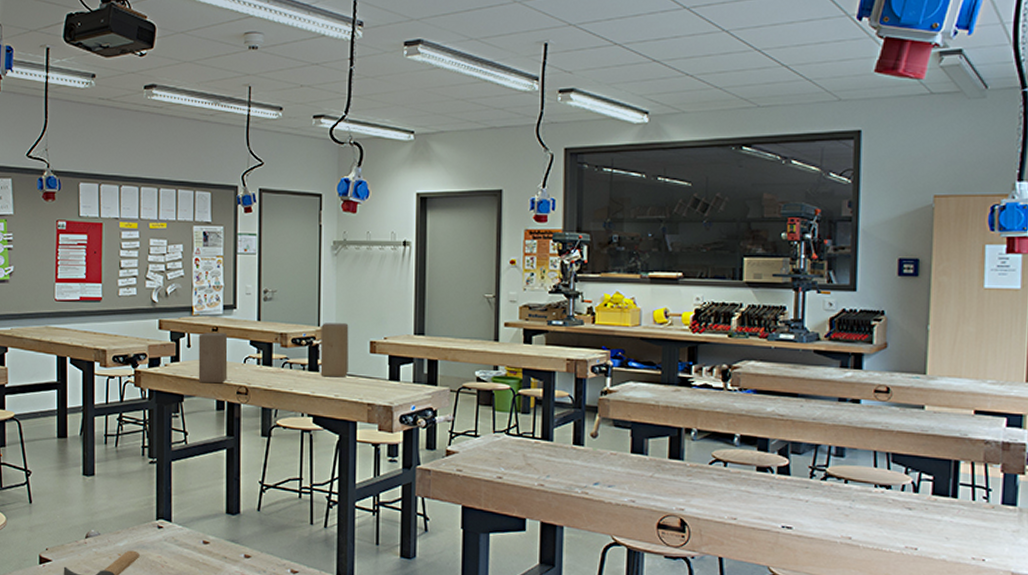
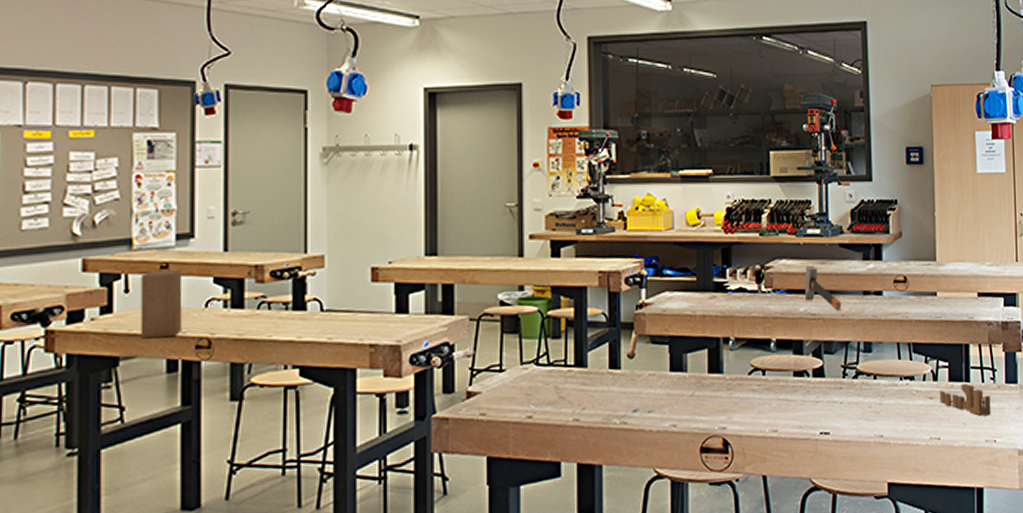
wooden block: present [320,323,349,378] -> none [308,247,344,316]
hammer: none [773,369,813,415] -> present [804,265,841,311]
wooden blocks: none [919,499,982,535] -> present [939,384,991,417]

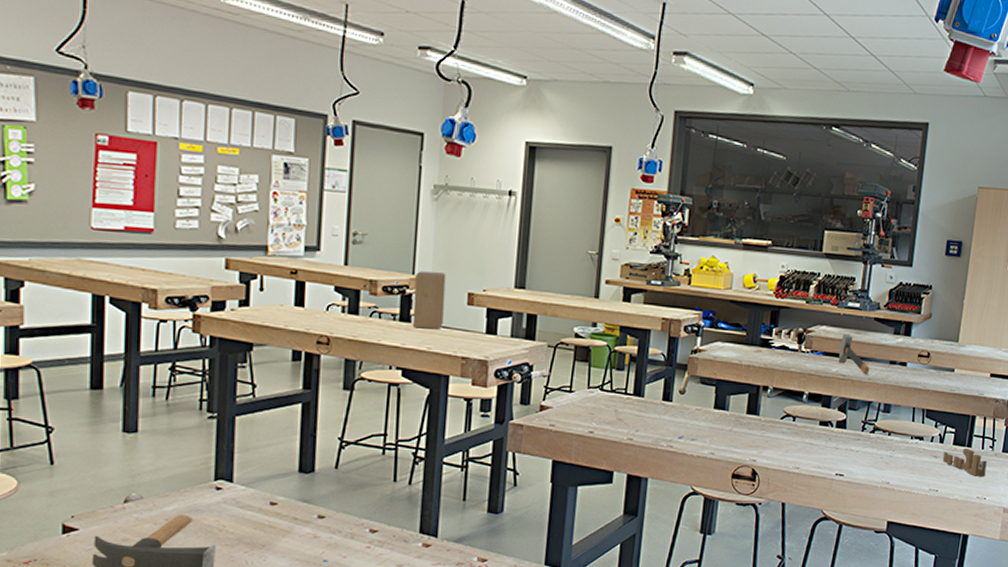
wooden block: present [140,270,183,339] -> none [271,275,309,332]
wooden block: none [308,247,344,316] -> present [412,271,446,330]

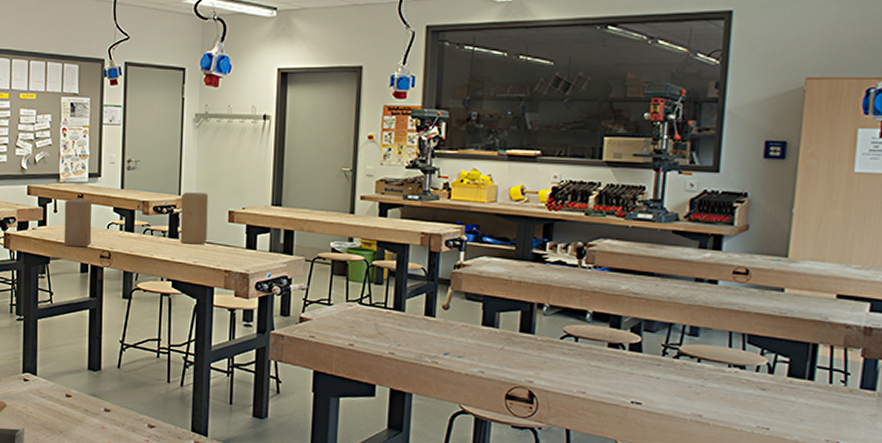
wooden block: none [271,275,309,332] -> present [64,199,93,248]
hammer: present [838,333,869,375] -> none [628,247,668,294]
wooden blocks: present [942,448,987,478] -> none [773,381,838,418]

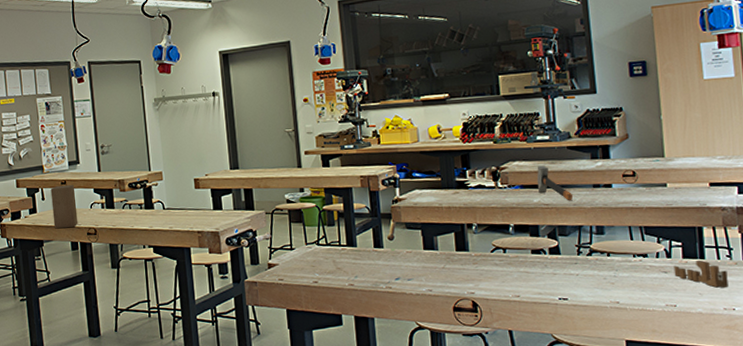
wooden block: present [180,192,209,245] -> none [151,166,179,213]
hammer: none [628,247,668,294] -> present [536,165,573,201]
wooden blocks: none [773,381,838,418] -> present [673,260,728,289]

